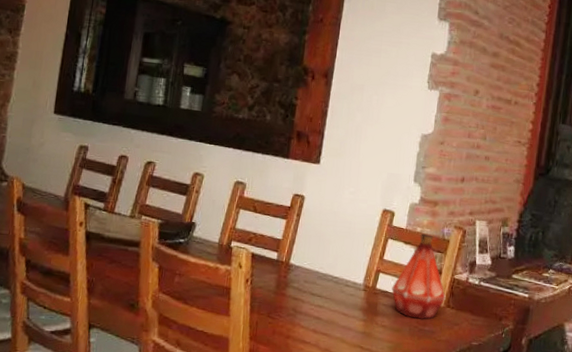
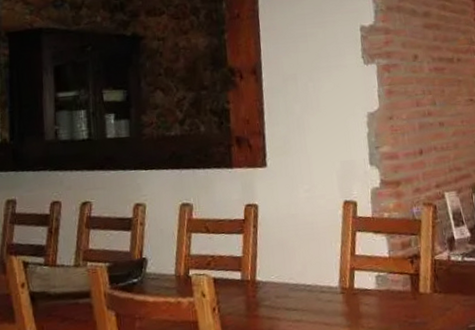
bottle: present [391,233,446,320] -> none [370,218,431,313]

